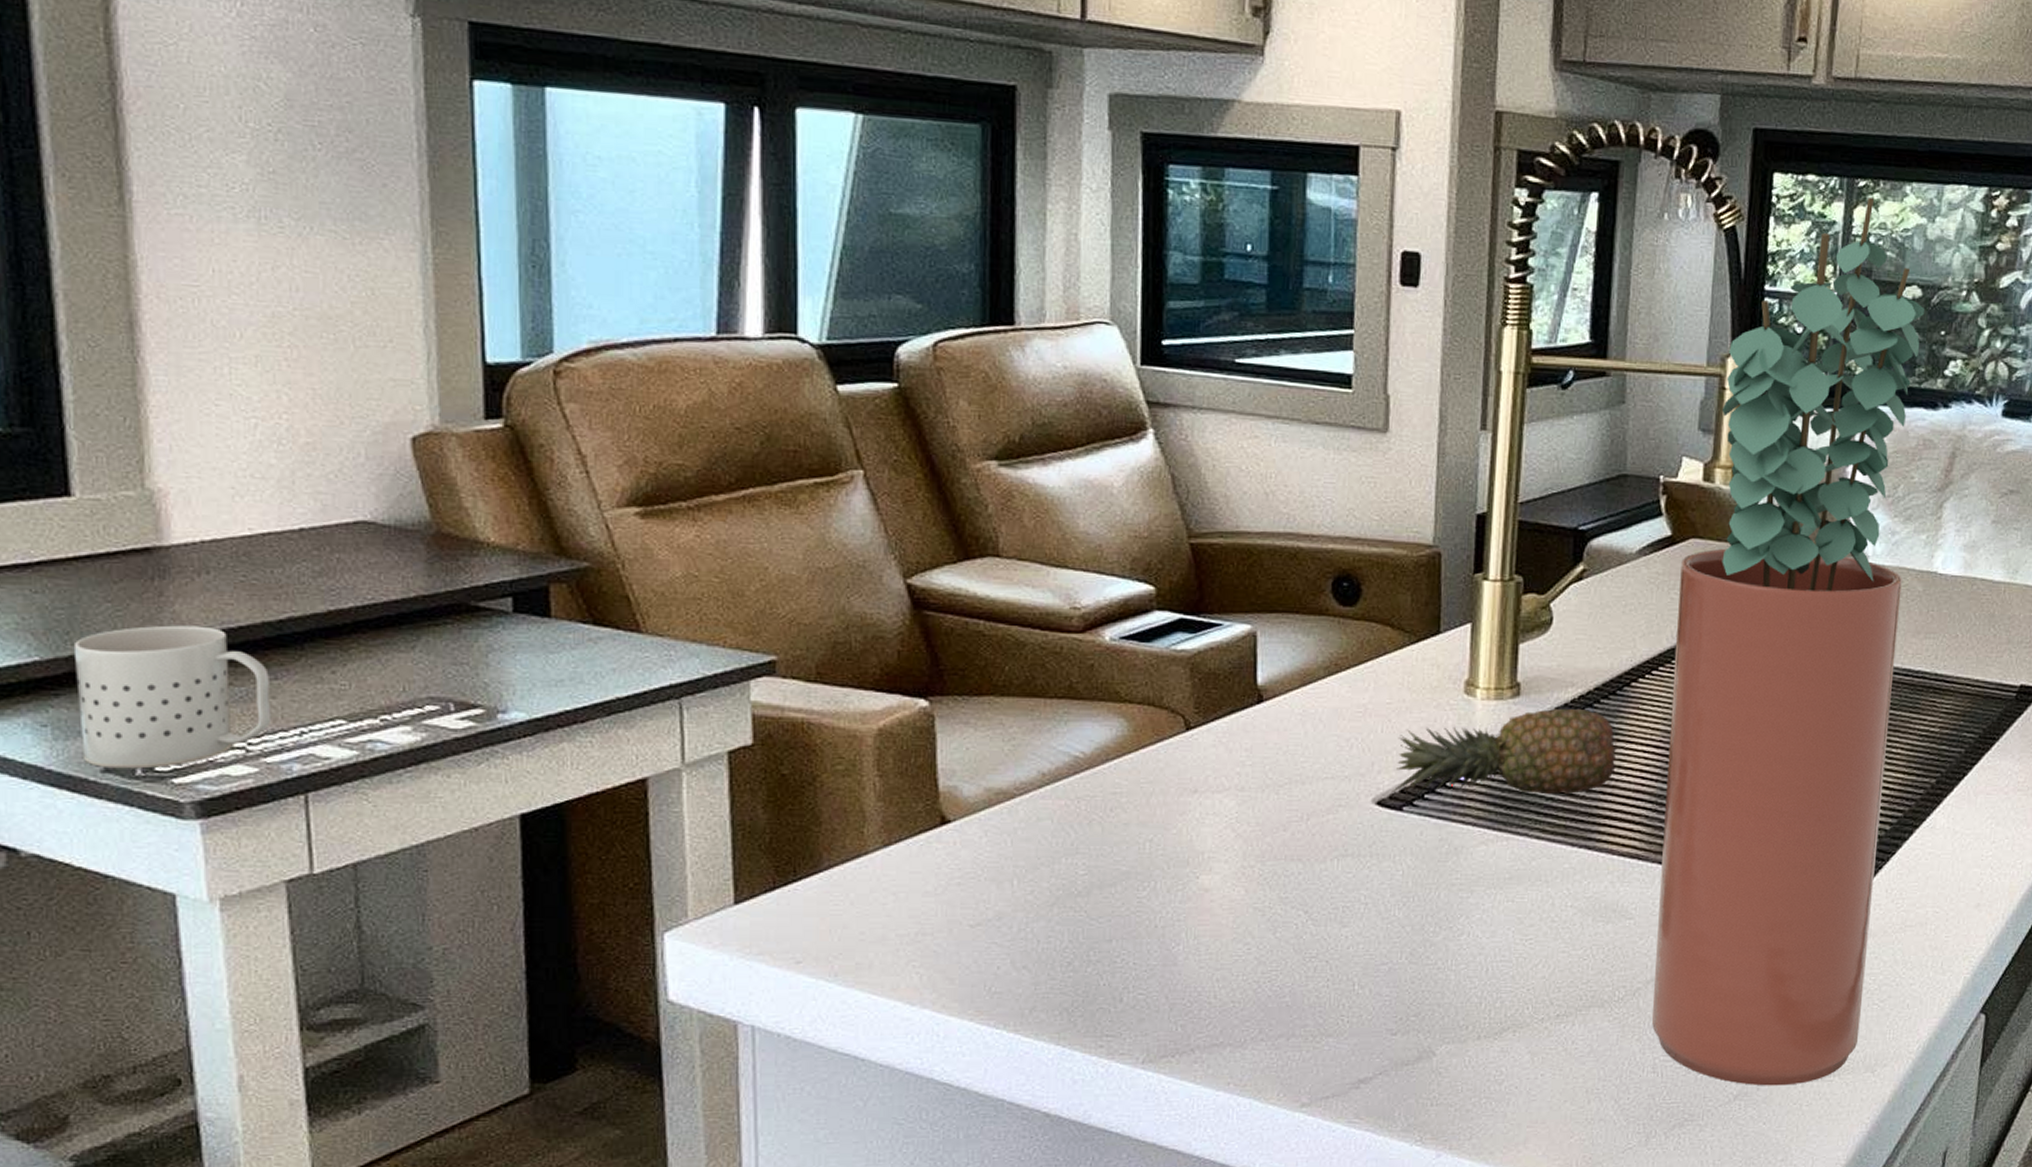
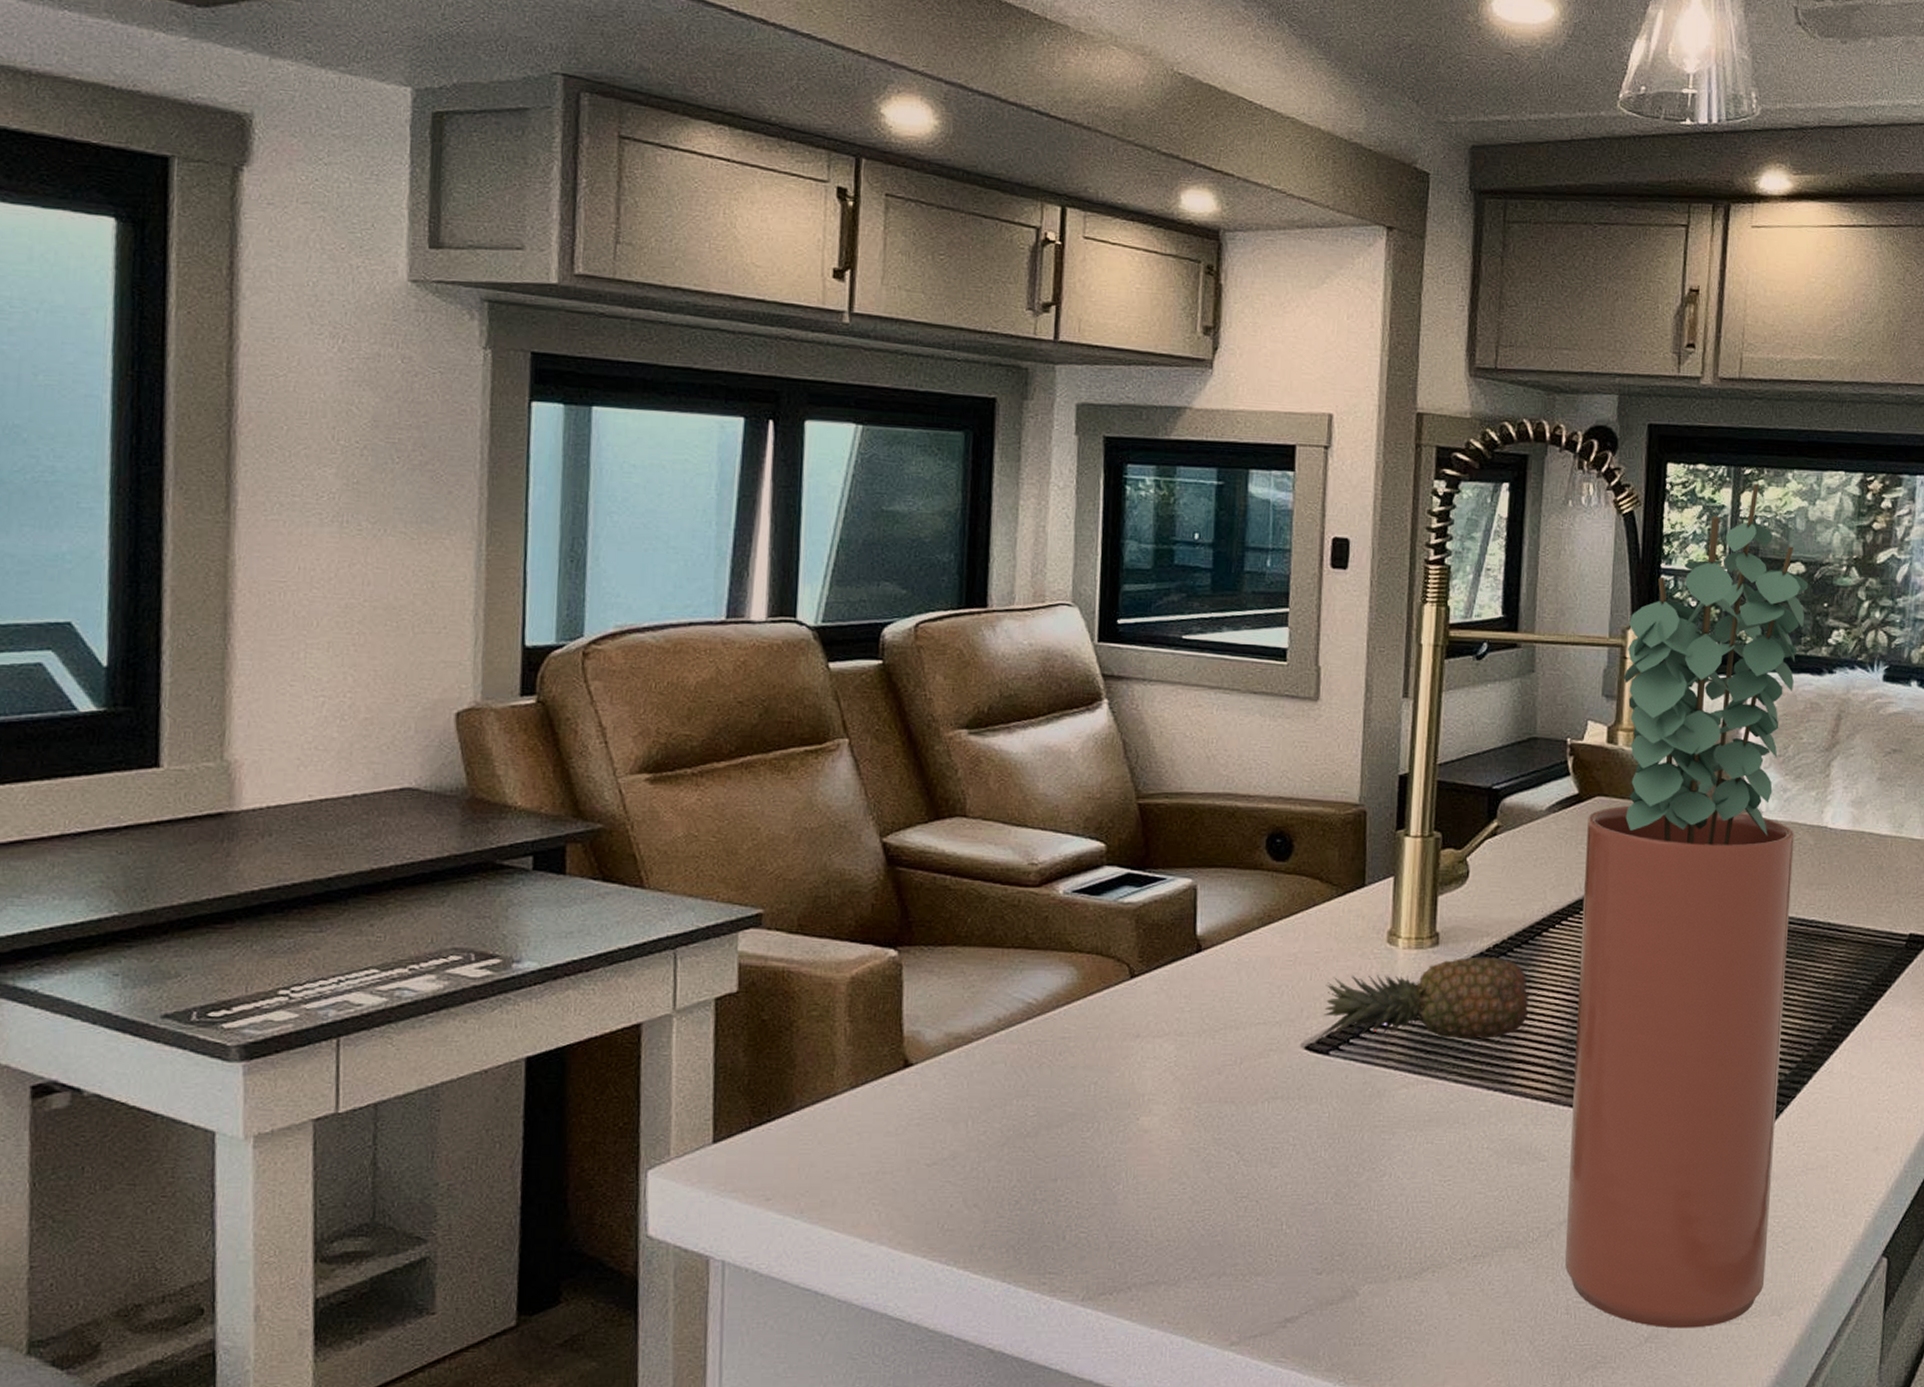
mug: present [73,625,272,769] -> none [146,883,315,1015]

